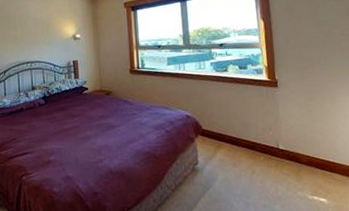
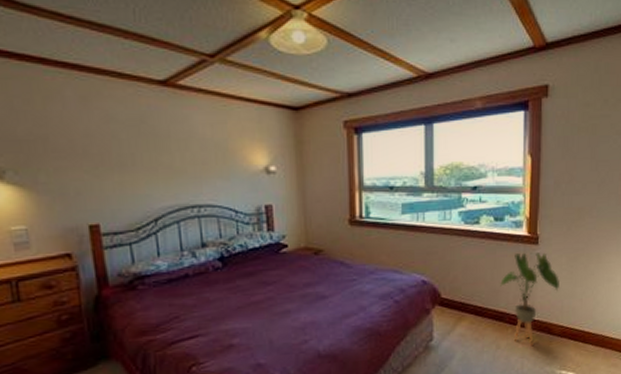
house plant: none [249,94,301,172] -> present [500,252,559,345]

